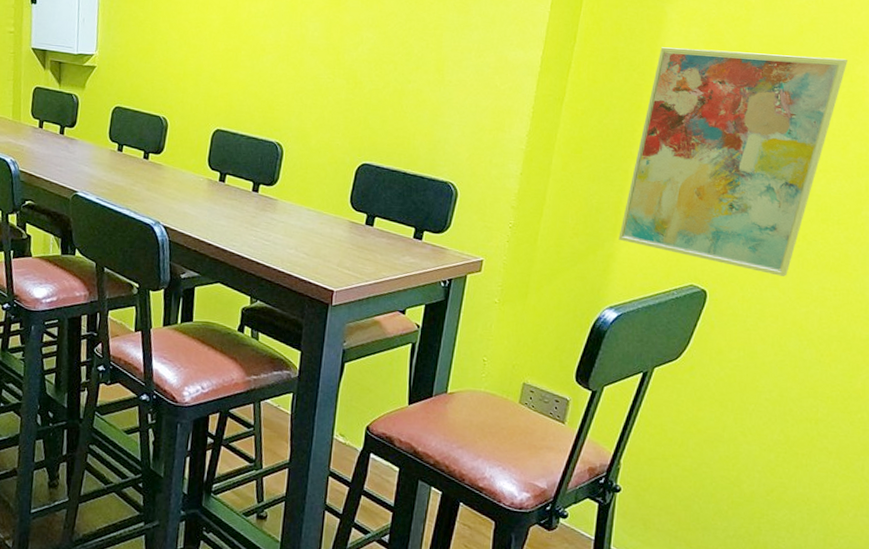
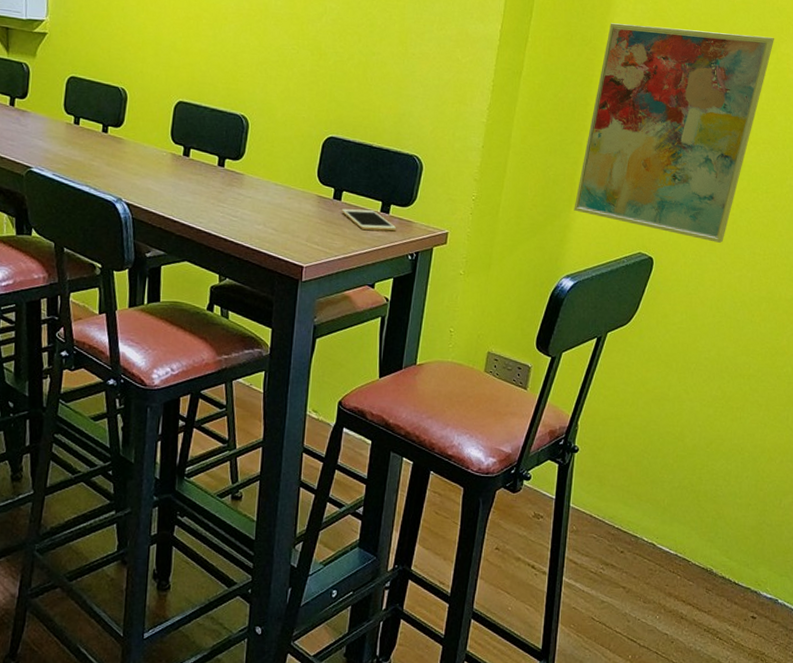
cell phone: none [373,234,430,258] -> present [341,208,397,232]

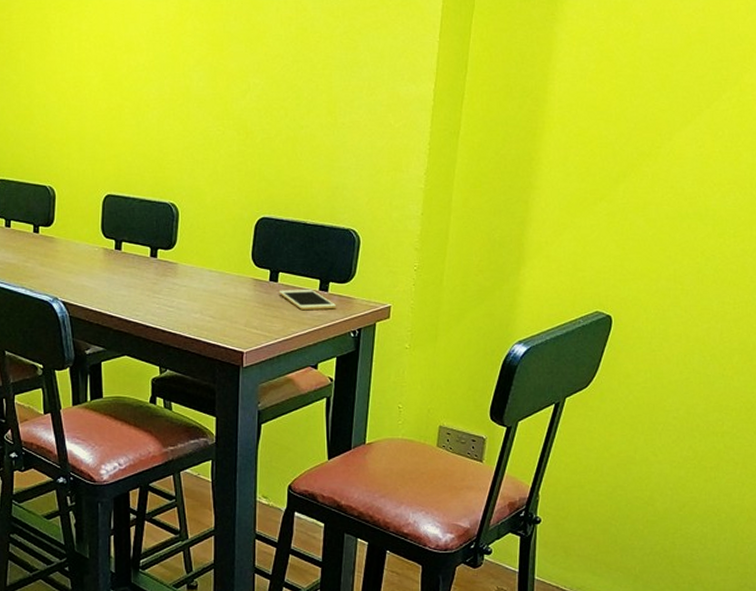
wall art: present [574,23,774,243] -> none [523,67,736,294]

